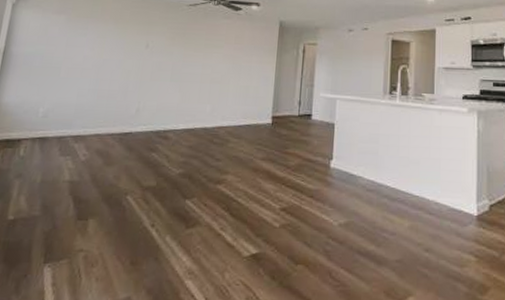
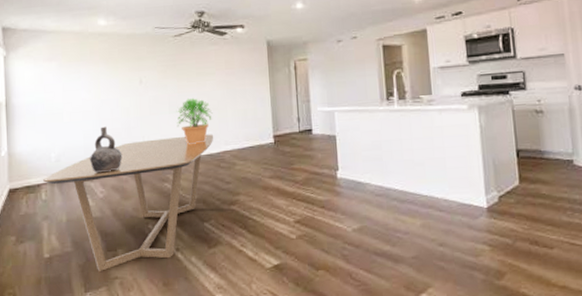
dining table: none [24,105,212,243] -> present [42,134,214,273]
ceramic vessel: none [78,86,114,135] -> present [89,126,123,173]
potted plant: none [175,68,215,116] -> present [176,97,213,144]

